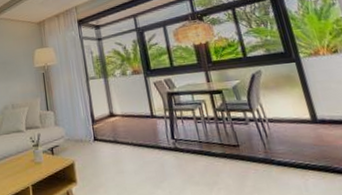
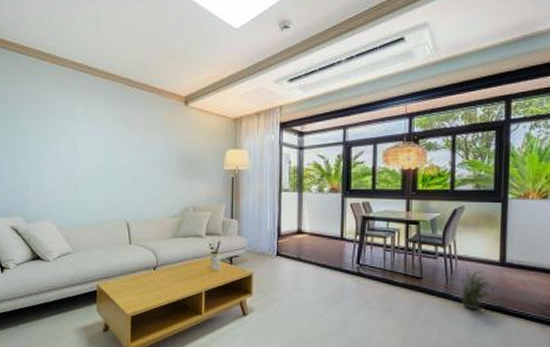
potted plant: none [276,128,315,173] -> present [457,267,494,310]

